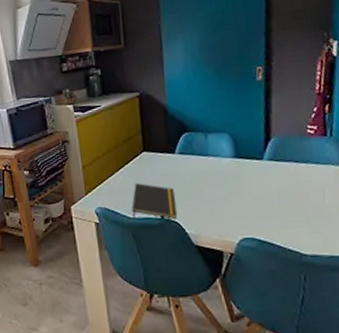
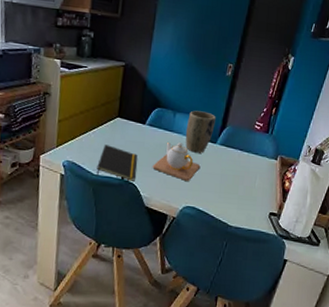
teapot: none [193,166,251,209] -> present [152,141,201,181]
plant pot: none [222,126,257,175] -> present [185,110,216,153]

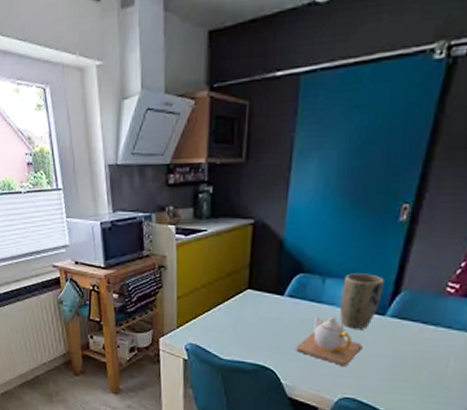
notepad: present [96,144,137,181] -> none [225,323,275,367]

